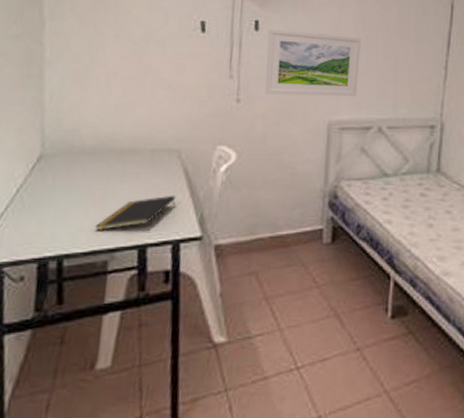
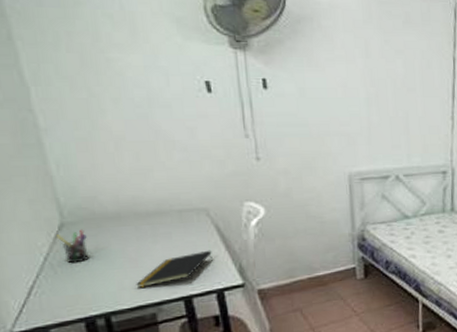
pen holder: none [32,162,61,198] -> present [55,229,89,264]
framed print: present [265,28,361,97] -> none [277,86,373,151]

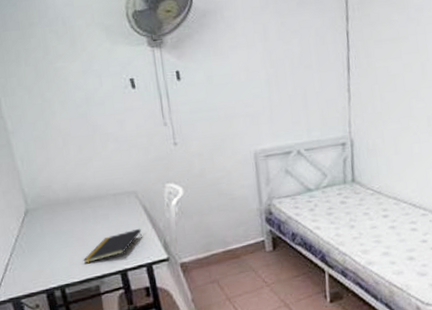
pen holder: present [55,229,89,264] -> none [23,214,47,244]

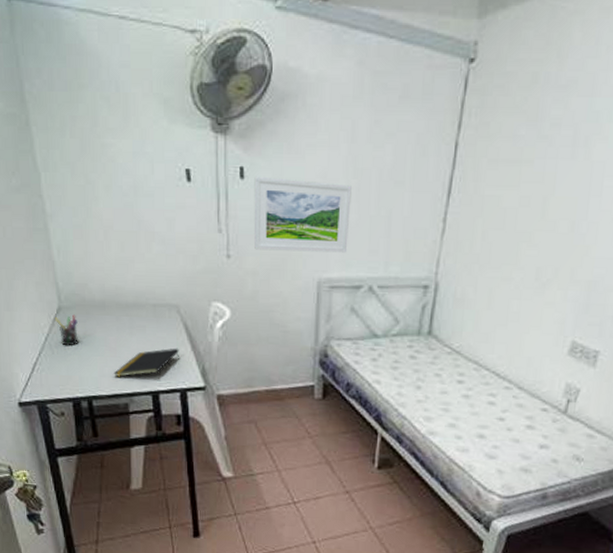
pen holder: none [23,214,47,244] -> present [54,314,78,346]
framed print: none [189,73,275,135] -> present [253,176,352,253]

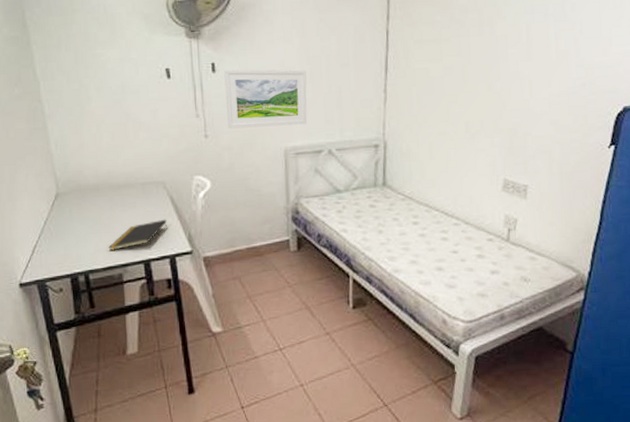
pen holder: present [54,314,78,346] -> none [53,199,75,228]

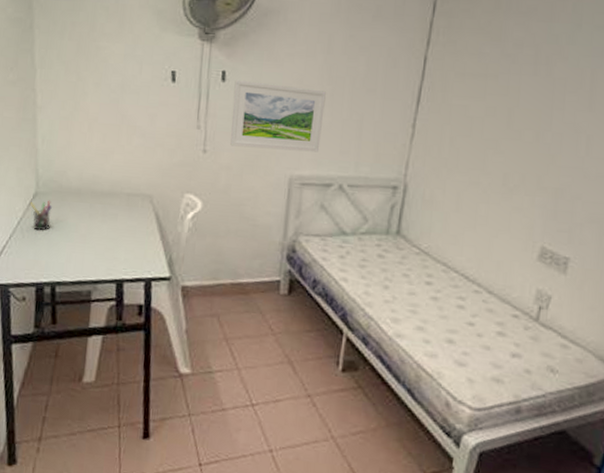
pen holder: none [53,199,75,228] -> present [29,200,52,231]
notepad: present [108,219,167,250] -> none [80,237,148,264]

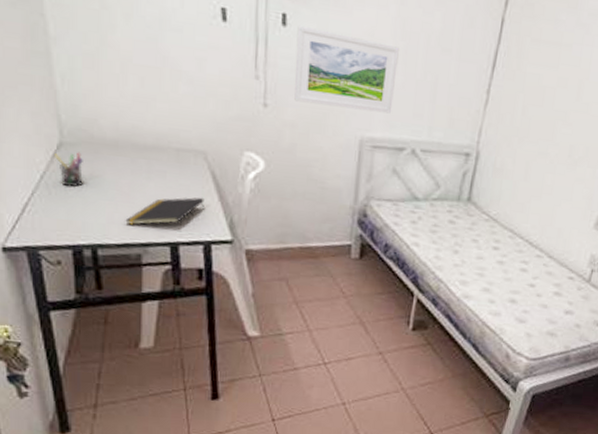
notepad: none [80,237,148,264] -> present [125,197,204,225]

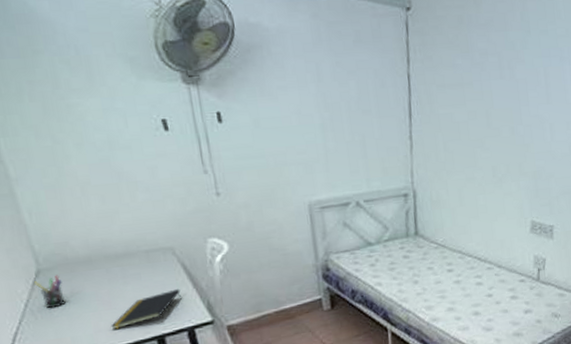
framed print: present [294,25,399,114] -> none [232,117,331,185]

